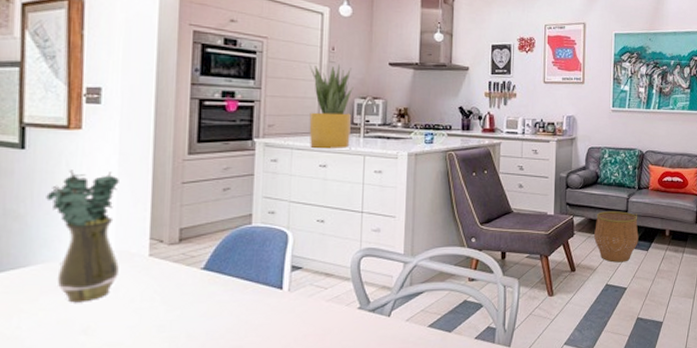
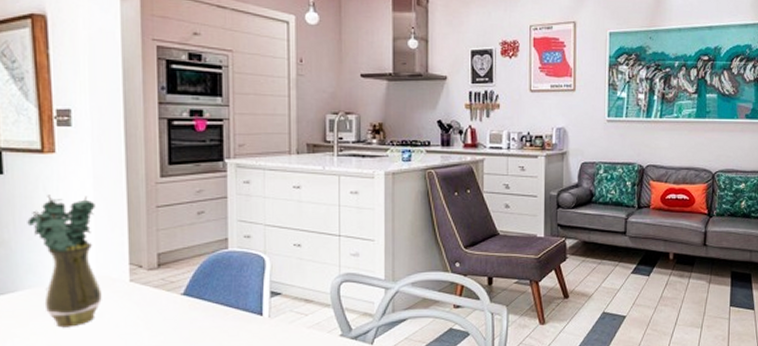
planter: present [308,64,354,149] -> none [276,77,324,169]
basket: present [594,211,639,263] -> none [589,233,639,289]

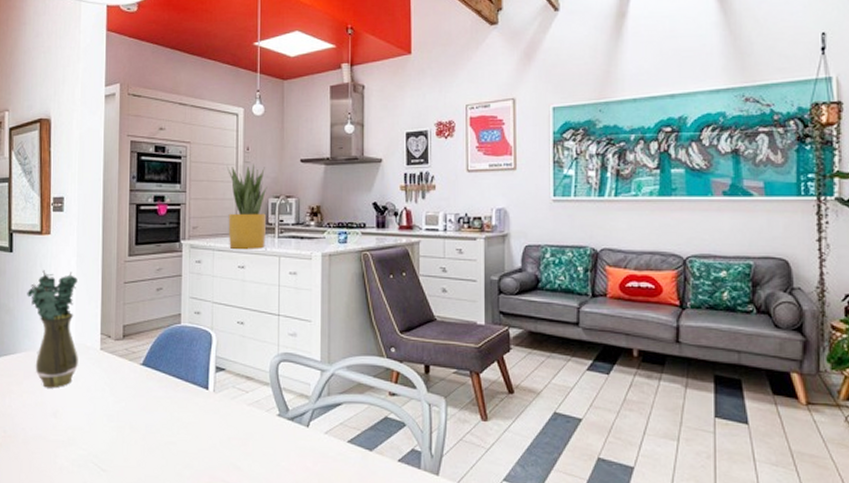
planter: none [276,77,324,169] -> present [226,164,267,250]

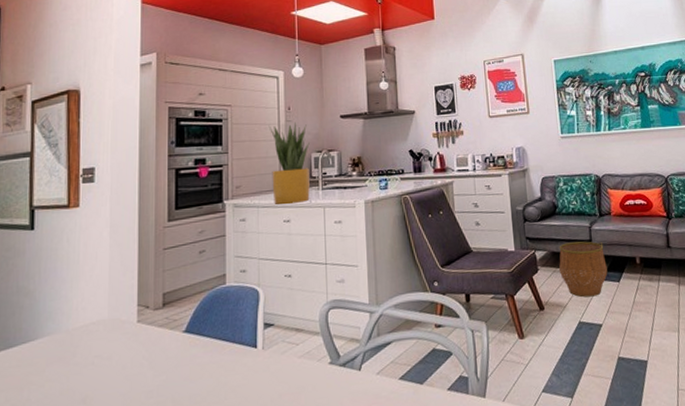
vase: present [27,270,78,388] -> none [51,244,112,373]
basket: none [536,323,595,387] -> present [559,241,608,298]

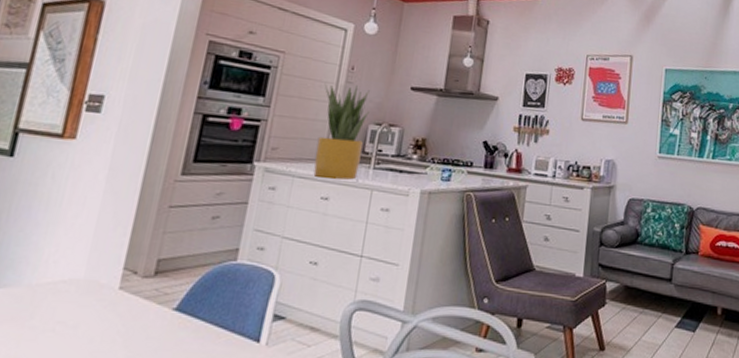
basket: present [559,241,608,298] -> none [629,278,684,344]

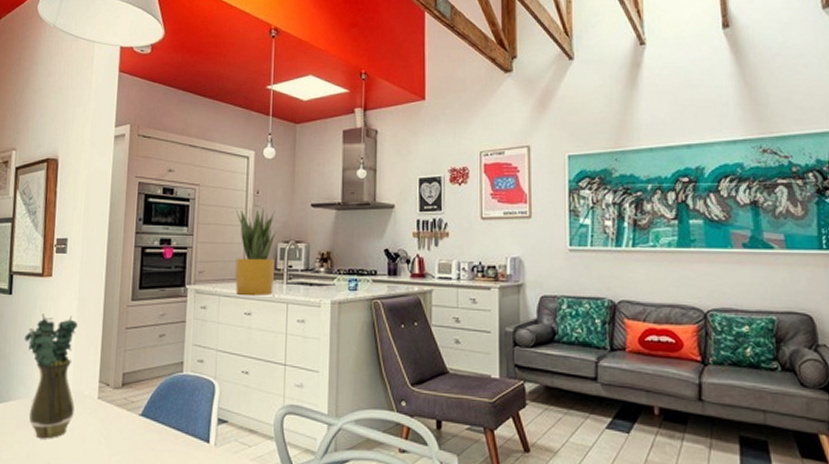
vase: none [14,183,104,338] -> present [24,314,78,439]

